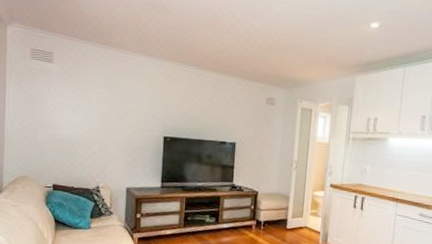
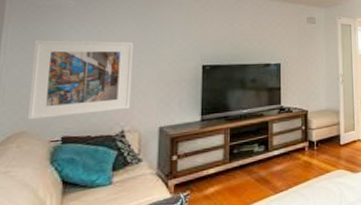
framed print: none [29,100,106,169] -> present [28,40,134,120]

